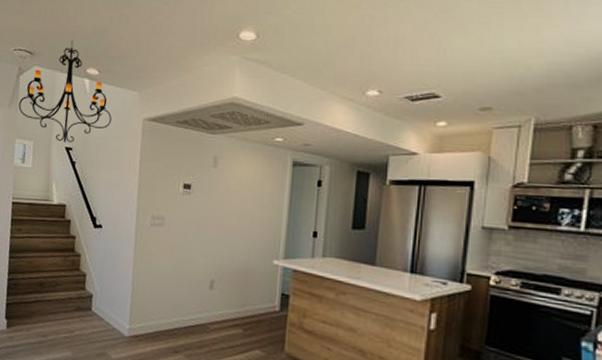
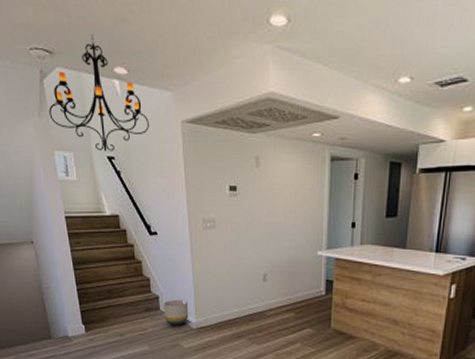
planter: none [94,300,124,332] -> present [164,299,189,326]

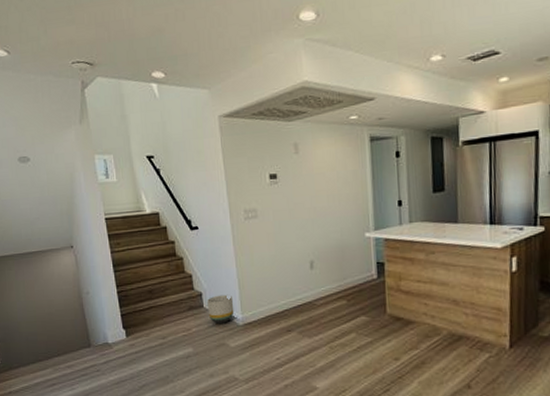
chandelier: present [49,34,149,151] -> none [89,44,187,151]

